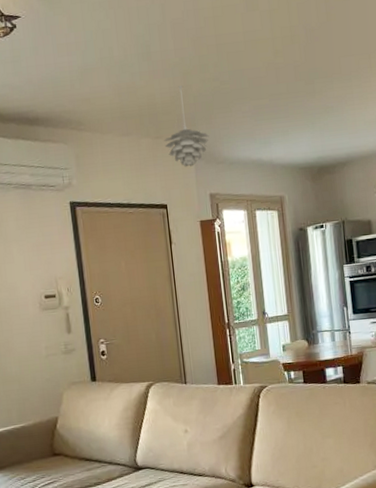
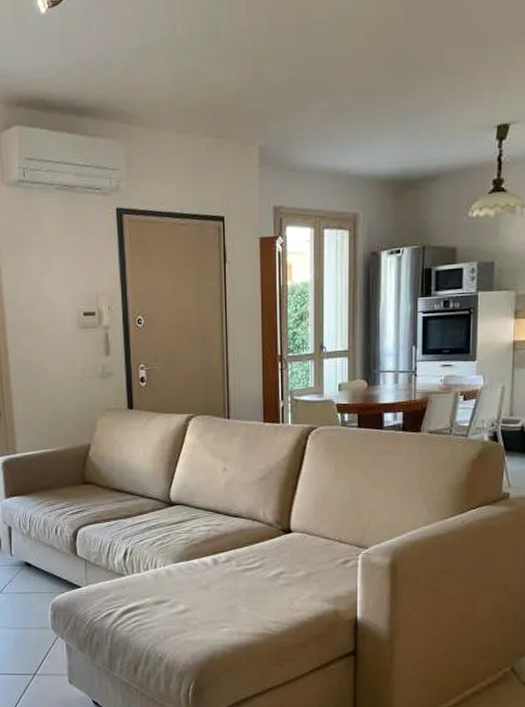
pendant light: present [164,85,209,167] -> none [226,74,279,174]

